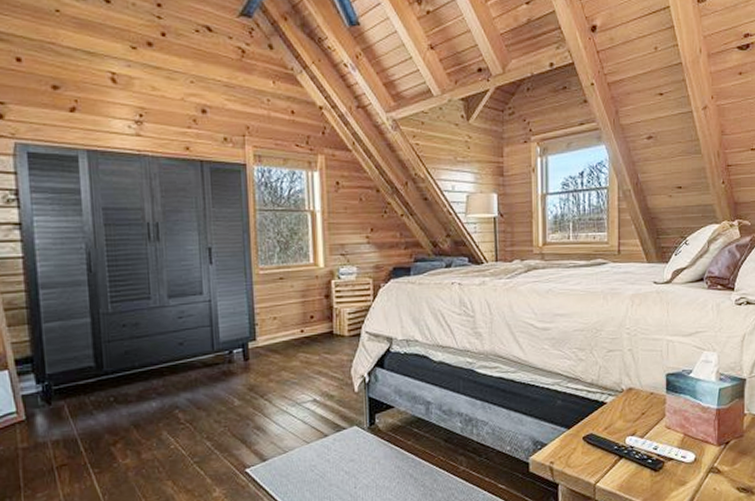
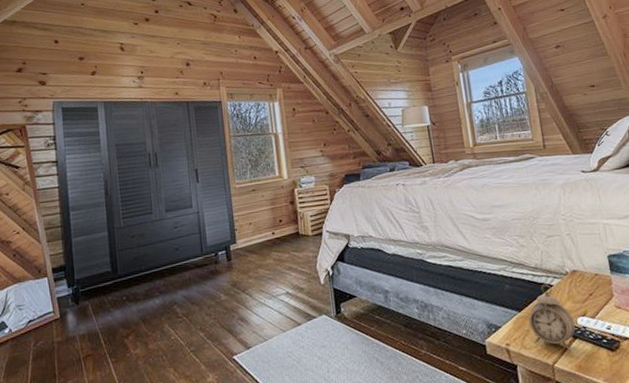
alarm clock: none [576,401,623,470] -> present [528,284,576,351]

